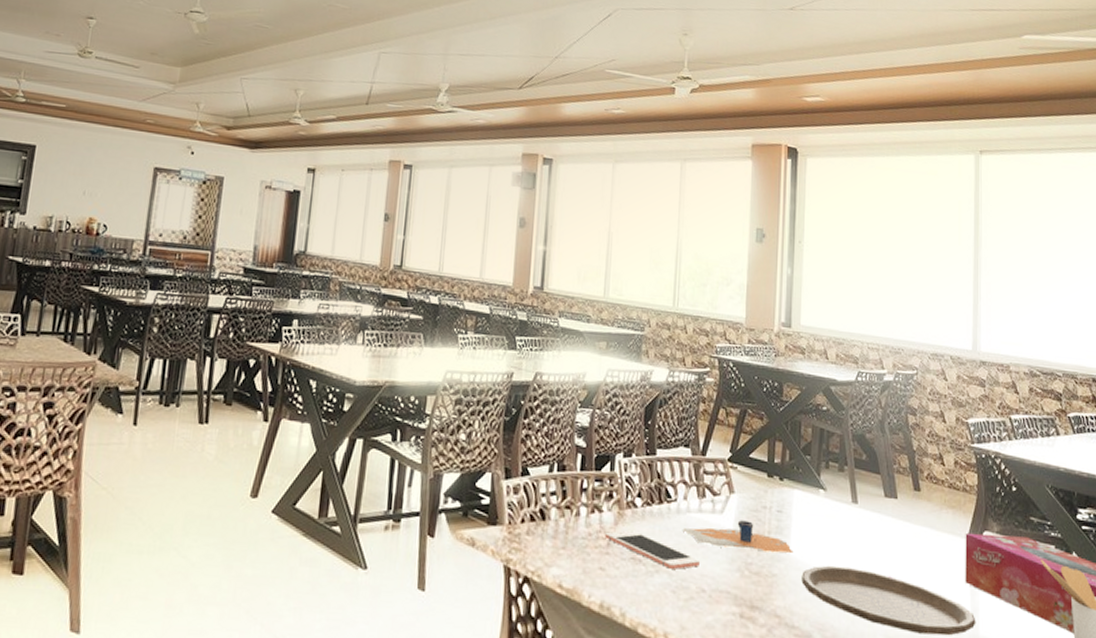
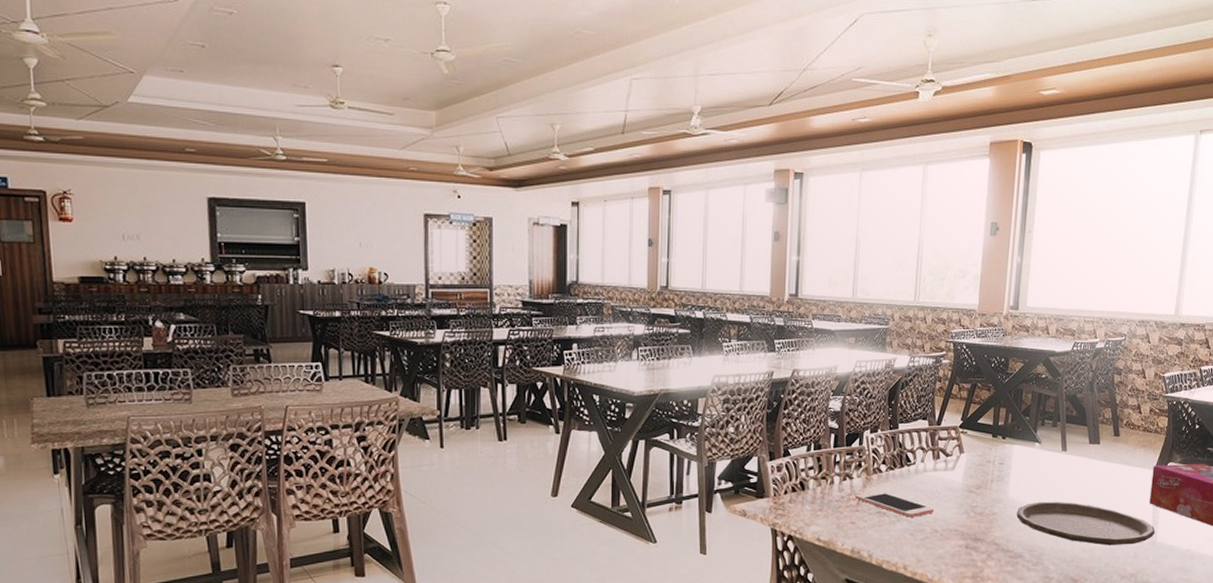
cup: present [682,520,794,553] -> none [919,474,1011,497]

